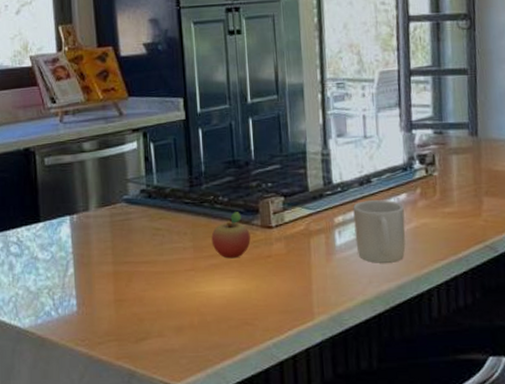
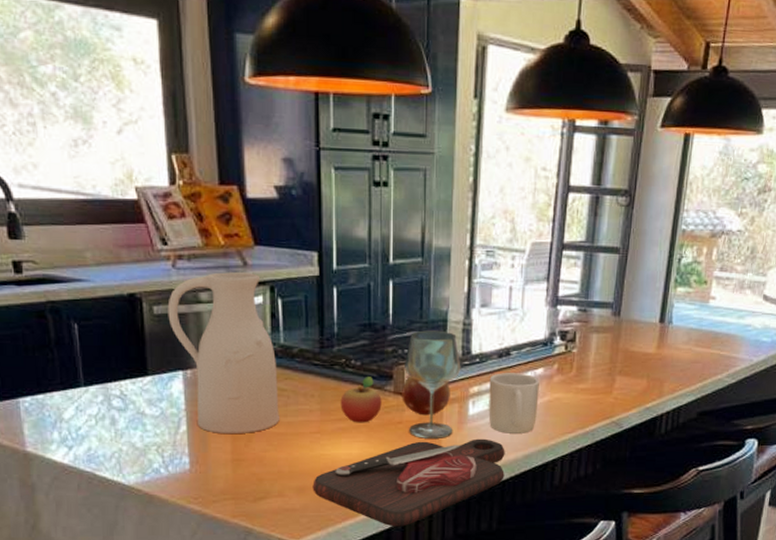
ceramic pitcher: none [56,121,156,275] -> present [167,272,279,435]
cutting board: none [190,269,380,367] -> present [312,438,505,527]
fruit: none [268,209,316,248] -> present [402,376,450,416]
wine glass: none [269,162,324,272] -> present [405,330,461,438]

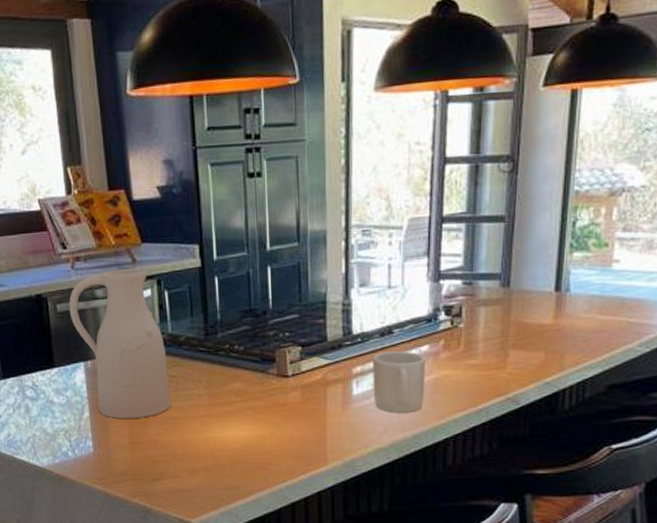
cutting board: present [312,438,505,527] -> none [204,418,393,508]
fruit: present [340,377,382,423] -> none [226,361,266,406]
fruit: present [402,376,450,416] -> none [285,358,333,397]
wine glass: present [405,330,461,438] -> none [286,312,343,420]

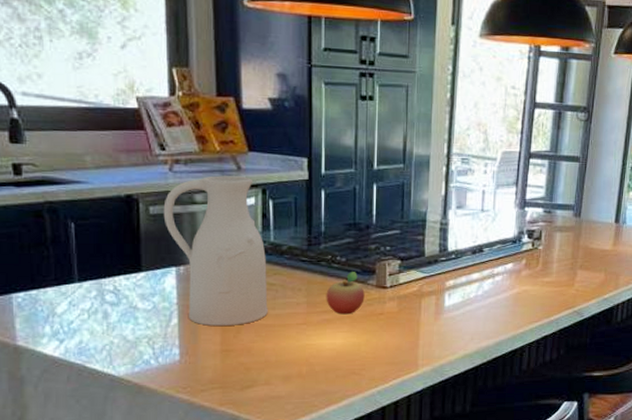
fruit: none [226,361,266,406] -> present [326,272,365,315]
mug: present [372,351,426,413] -> none [463,268,510,323]

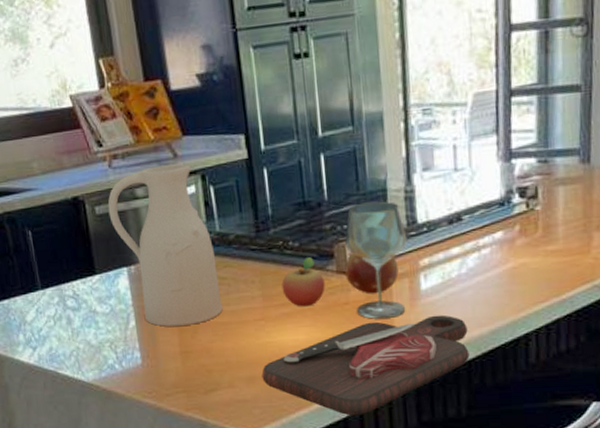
cutting board: none [298,328,478,411] -> present [261,315,470,416]
fruit: none [383,271,428,307] -> present [345,253,399,294]
wine glass: none [386,229,439,328] -> present [345,201,408,319]

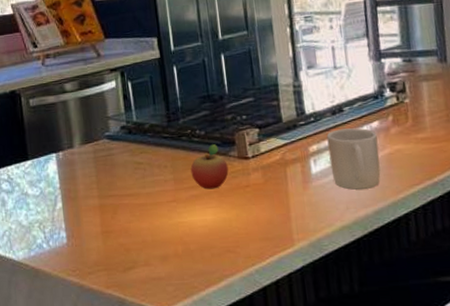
ceramic pitcher: present [107,163,223,327] -> none [40,62,139,208]
cutting board: present [261,315,470,416] -> none [174,196,358,293]
wine glass: present [345,201,408,319] -> none [244,95,300,200]
fruit: present [345,253,399,294] -> none [245,140,292,178]
mug: none [441,239,501,308] -> present [326,128,381,190]

